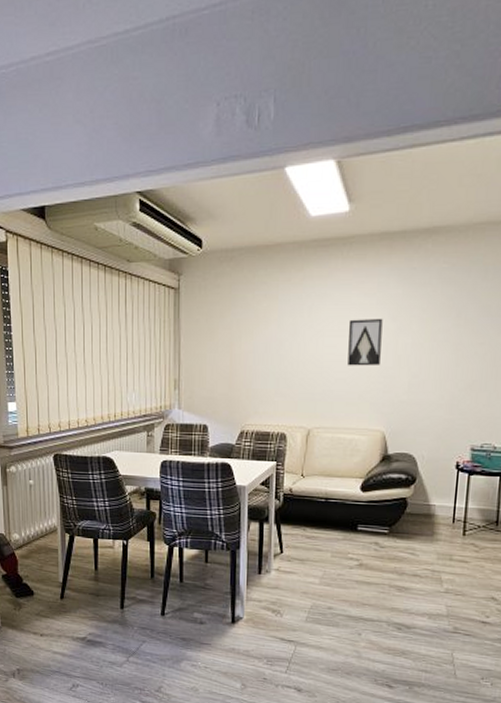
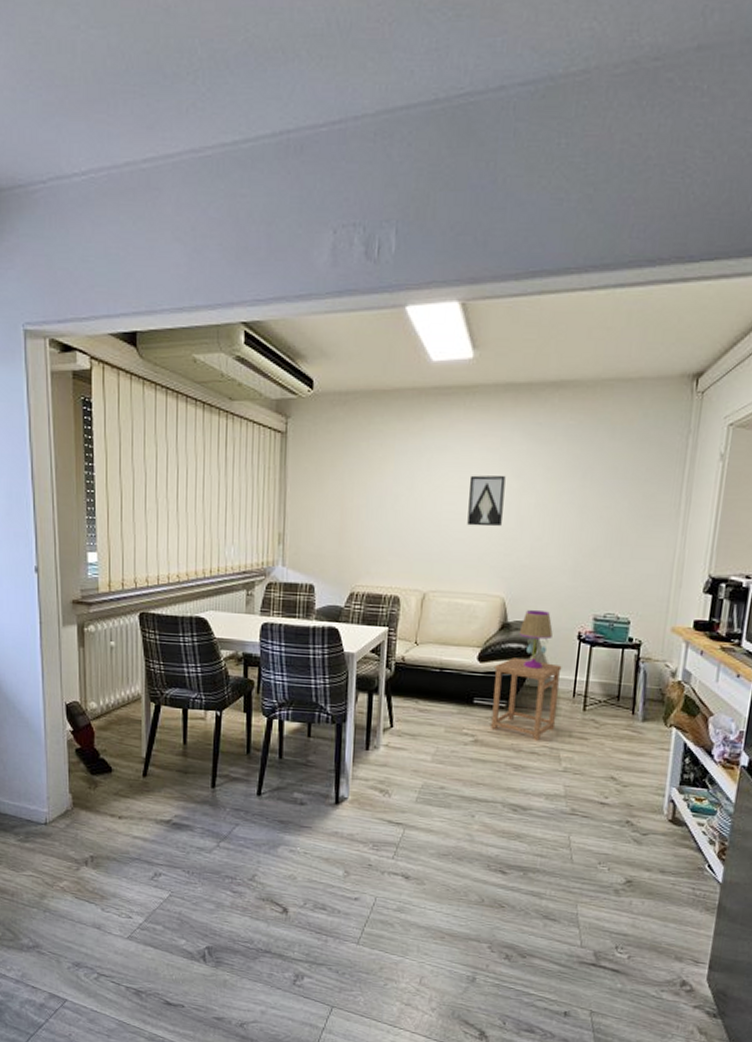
side table: none [375,487,441,564] -> present [491,657,562,741]
table lamp: none [399,441,432,498] -> present [519,609,553,670]

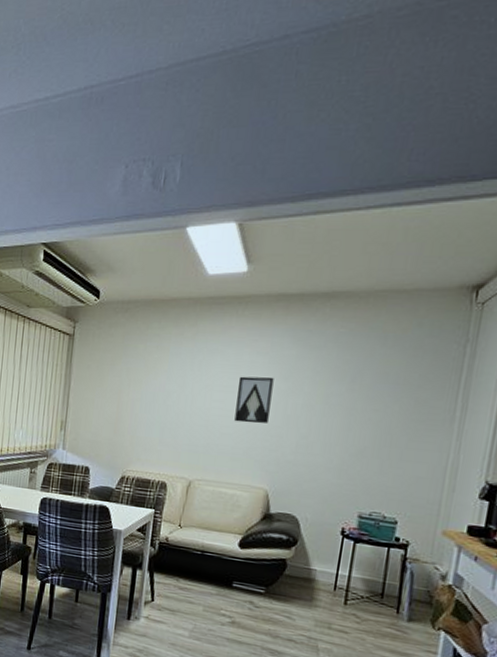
side table: present [491,657,562,741] -> none [249,547,324,629]
table lamp: present [519,609,553,670] -> none [280,503,316,560]

